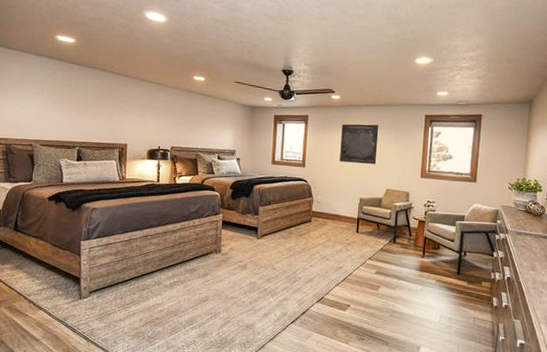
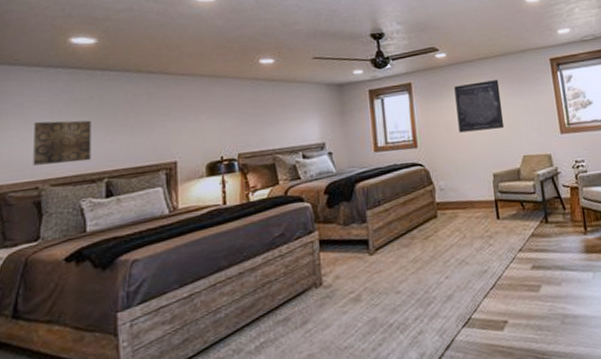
wall art: none [29,96,69,132] -> present [33,120,91,166]

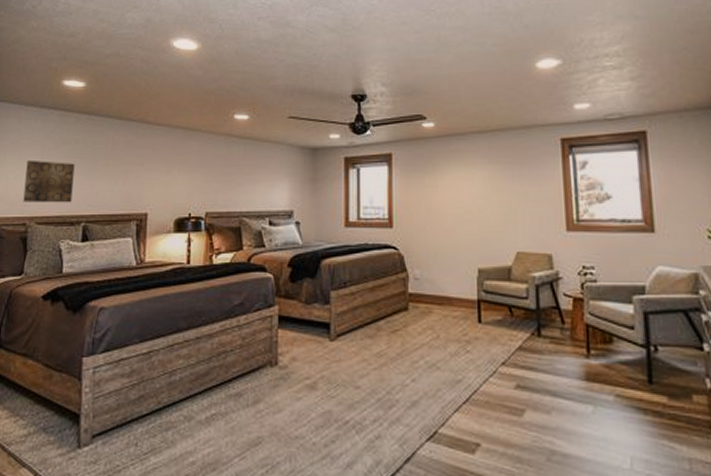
wall art: present [454,80,505,133] -> none [441,159,497,216]

